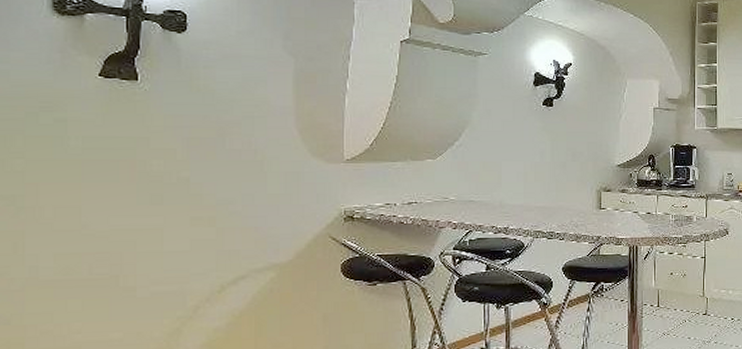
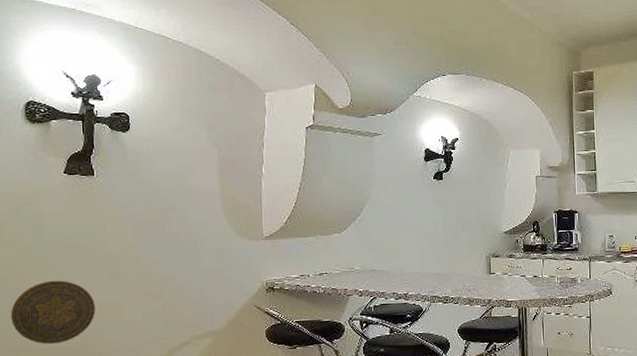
decorative plate: none [18,200,130,275] -> present [11,280,95,344]

